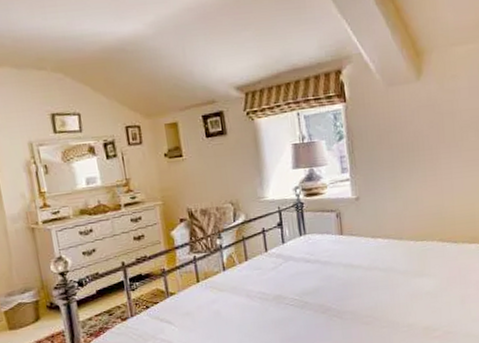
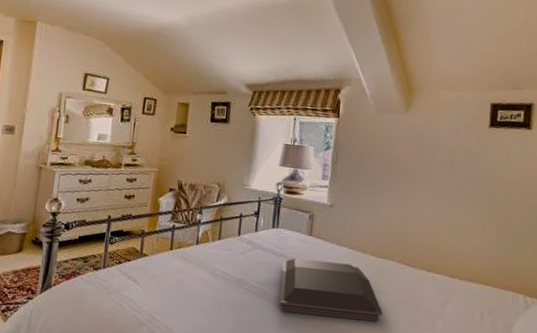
serving tray: none [318,254,433,317] -> present [279,258,383,322]

